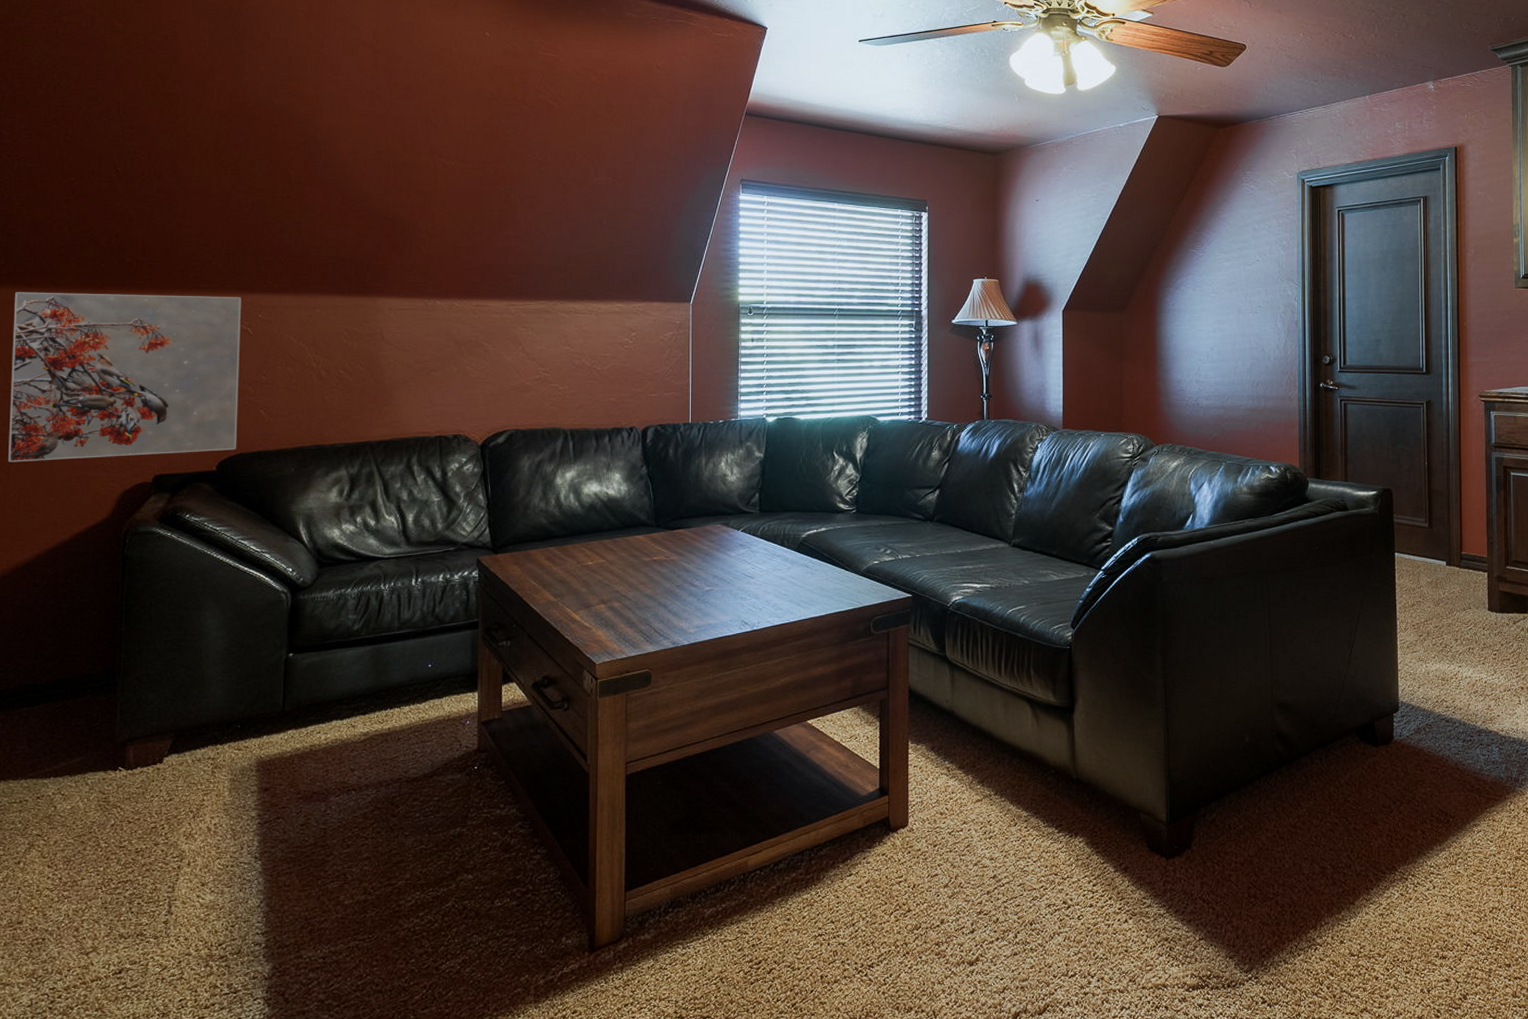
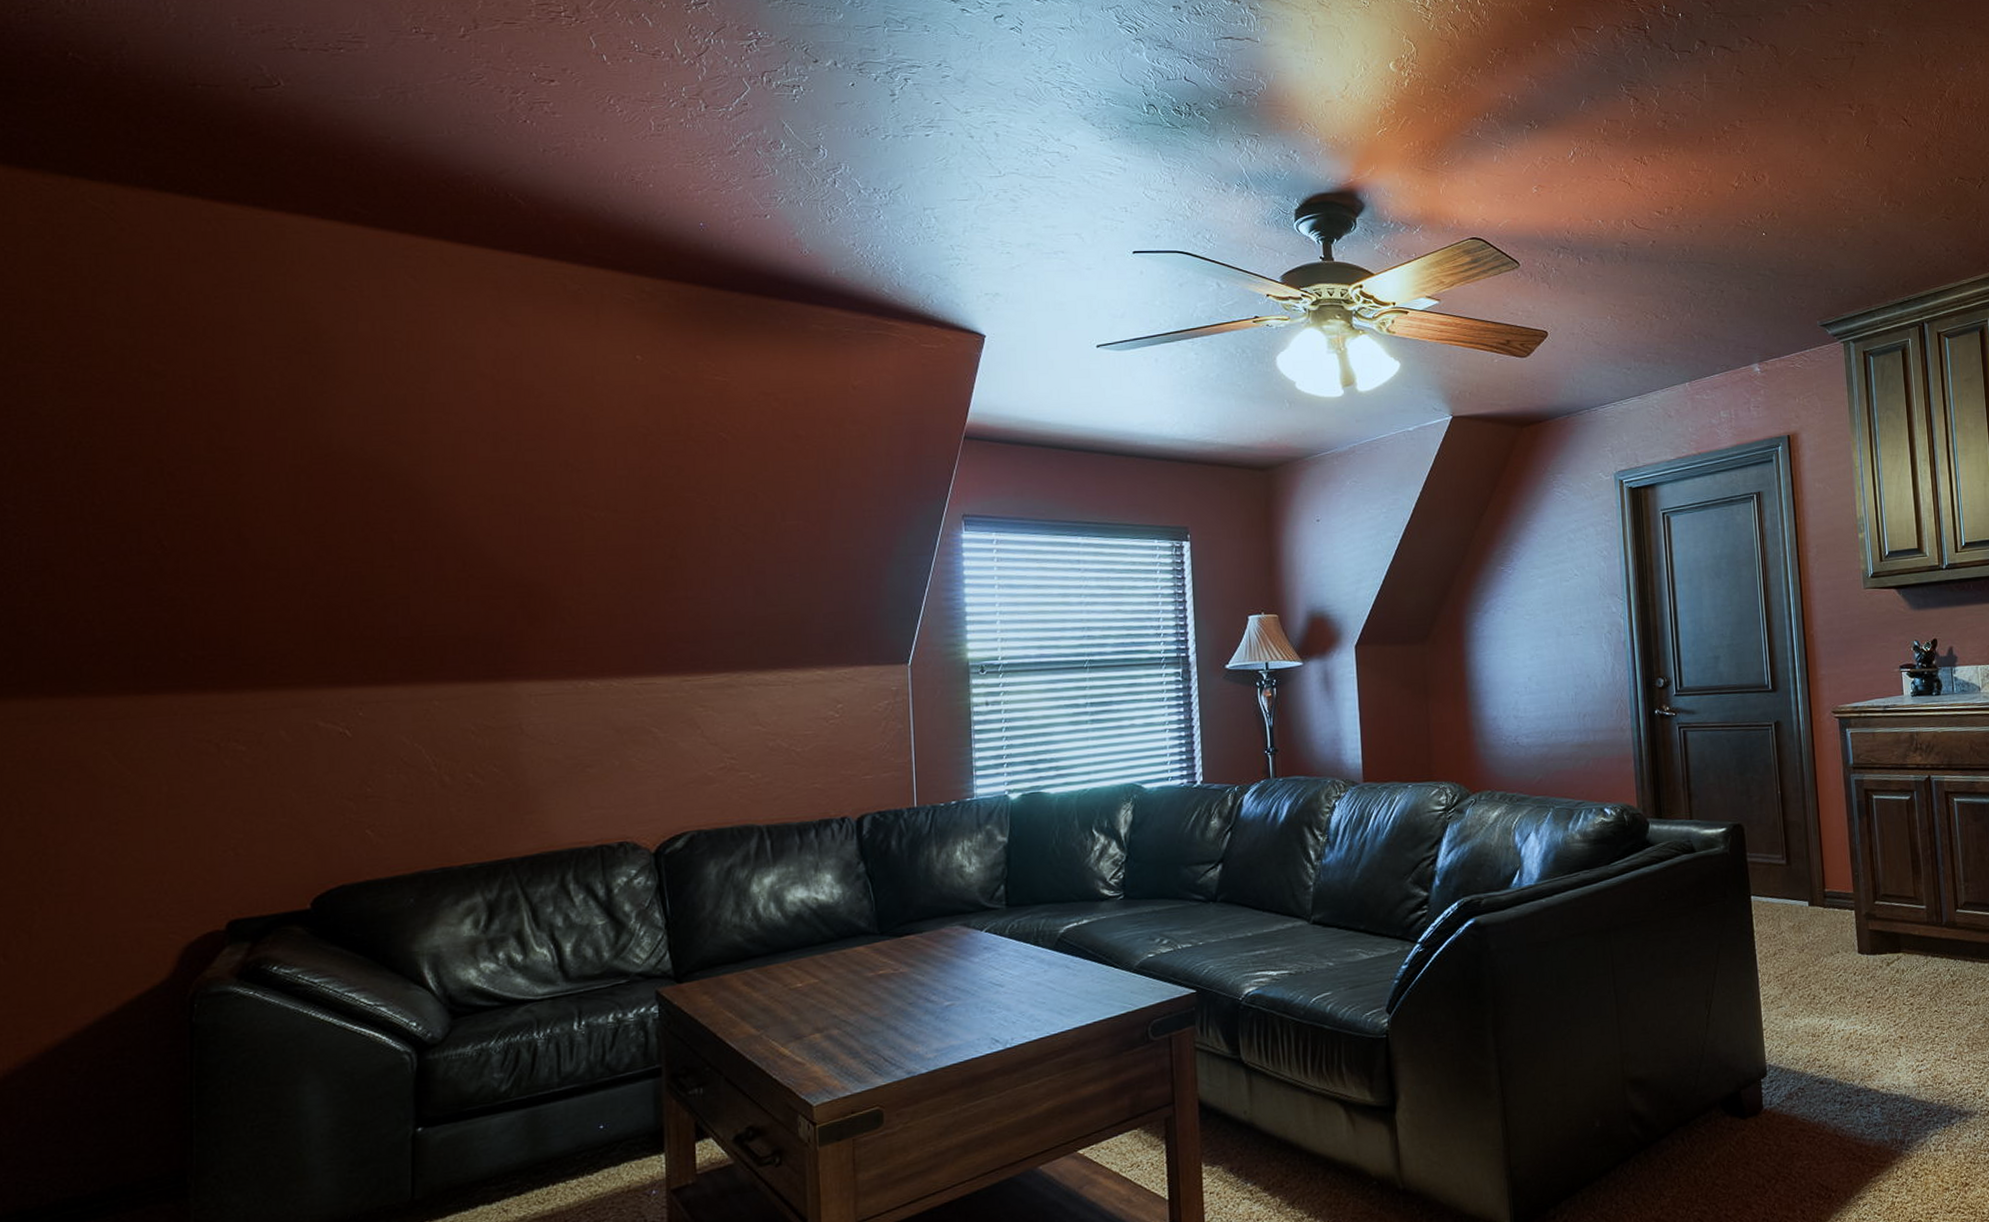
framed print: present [8,292,241,463] -> none [29,692,337,920]

